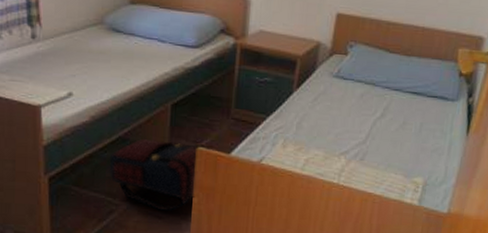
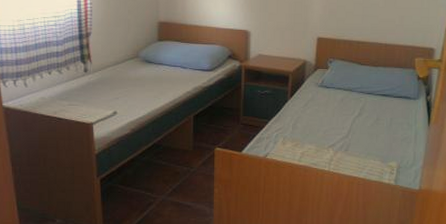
satchel: present [109,138,214,212] -> none [147,144,228,202]

